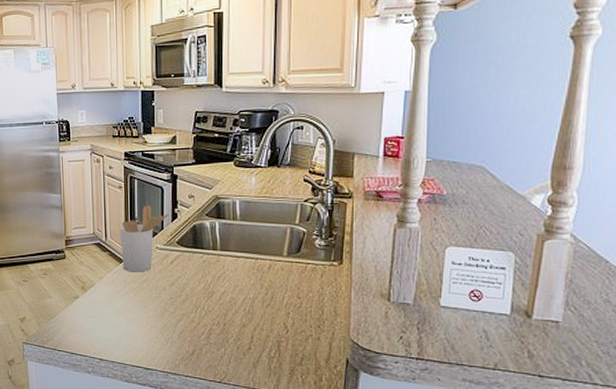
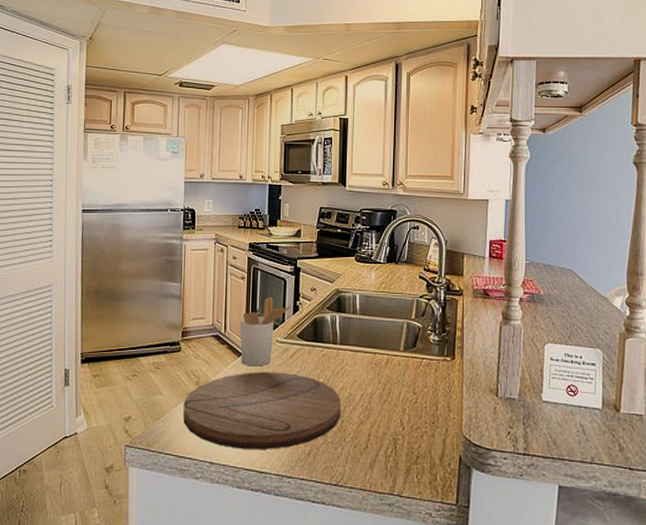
cutting board: none [72,277,222,348] -> present [183,372,340,449]

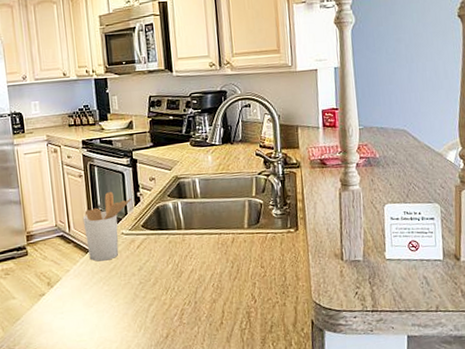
cutting board: present [183,372,340,449] -> none [38,263,193,341]

